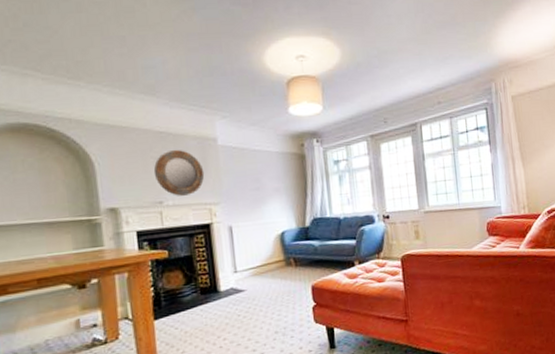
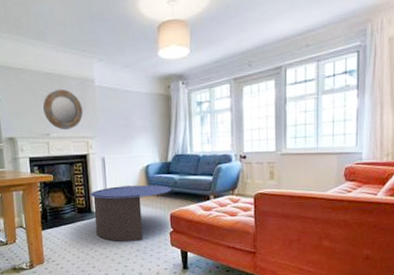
coffee table: none [214,253,312,325] -> present [89,185,172,241]

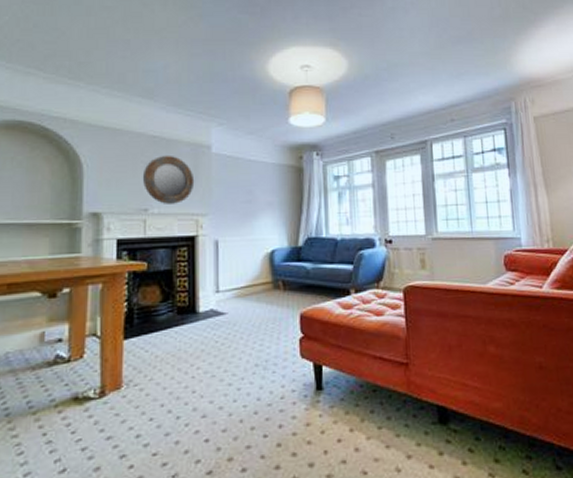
coffee table: present [89,185,172,241] -> none [195,275,302,353]

